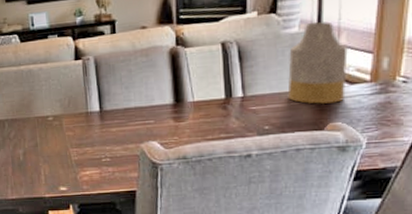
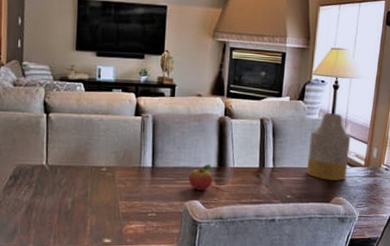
fruit: none [141,101,171,130] -> present [188,164,213,190]

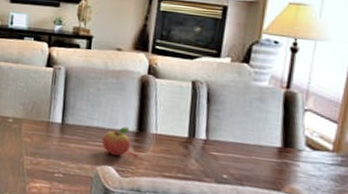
vase: present [306,113,351,182] -> none [249,80,314,166]

